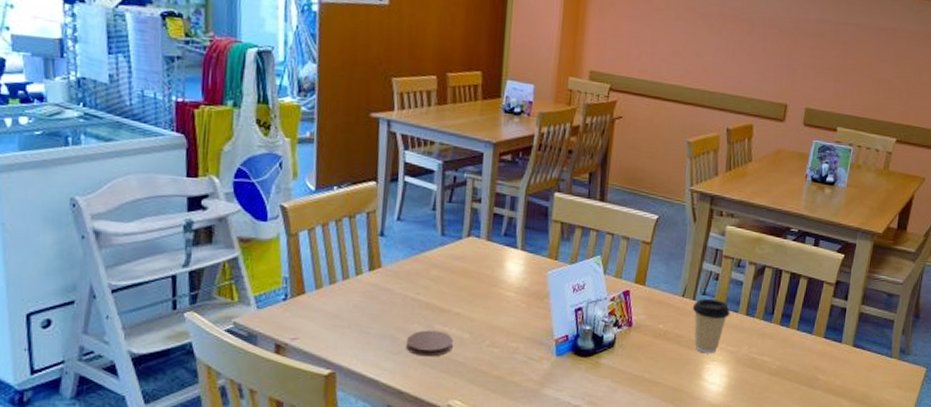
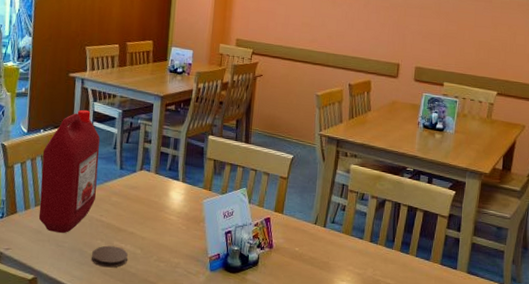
ketchup jug: none [335,160,414,316] -> present [38,109,100,233]
coffee cup: present [692,298,730,354] -> none [323,226,356,275]

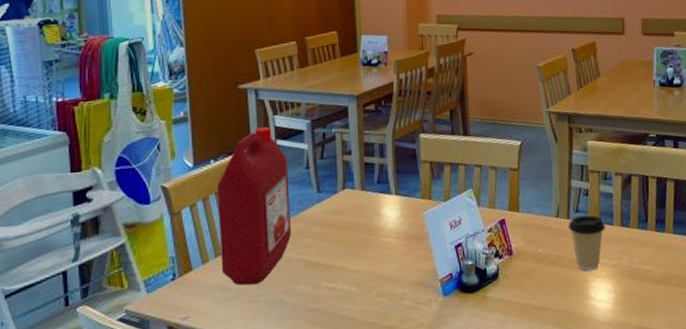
coaster: present [91,245,128,268] -> none [295,288,341,317]
coffee cup: none [323,226,356,275] -> present [568,214,606,272]

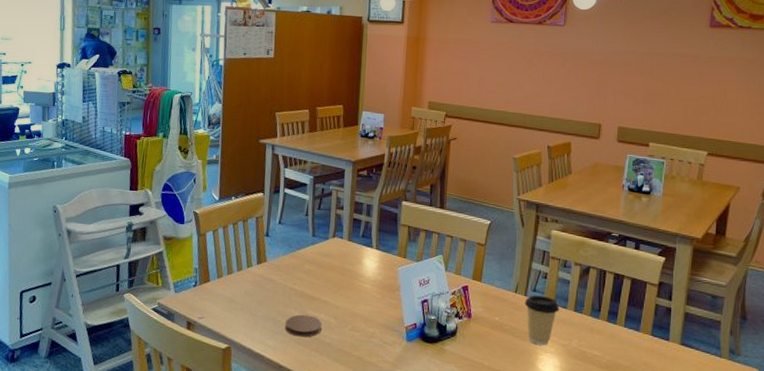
ketchup jug: present [216,126,291,286] -> none [231,176,292,302]
coaster: none [295,288,341,317] -> present [285,314,322,337]

